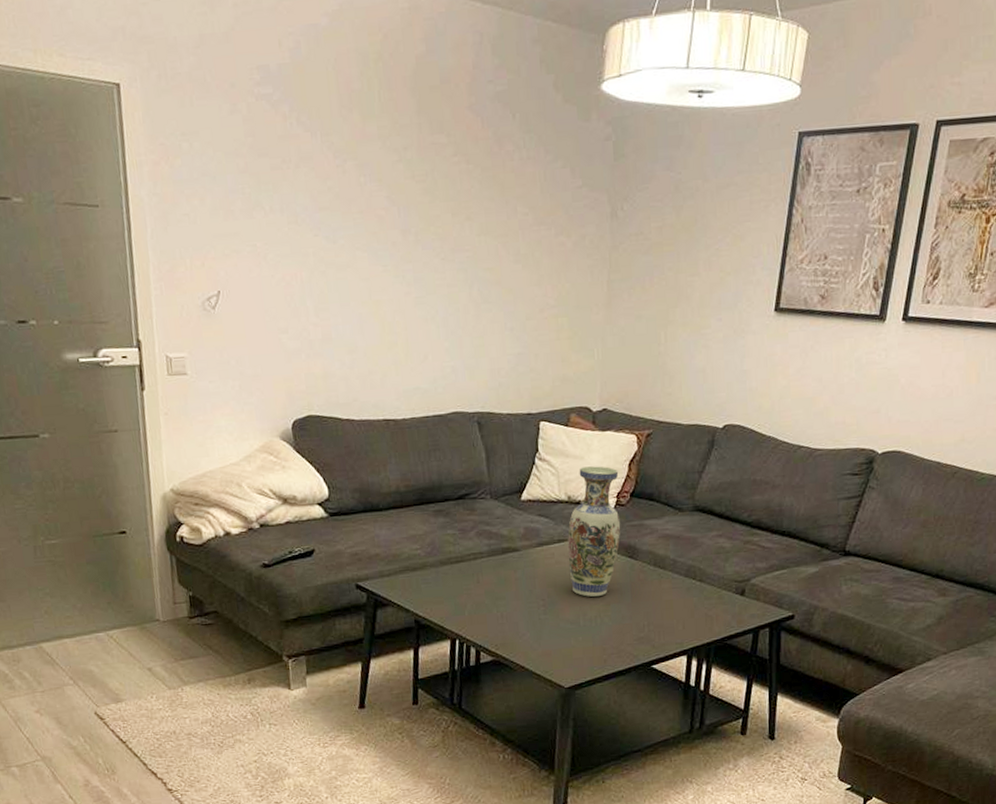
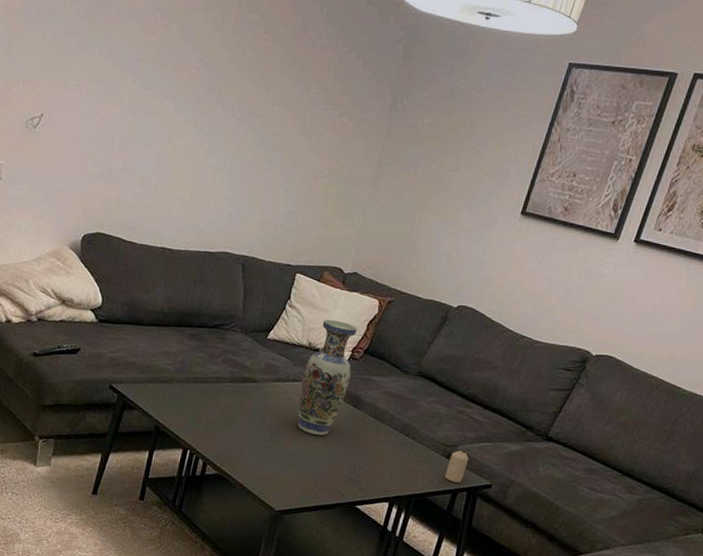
candle: none [741,584,765,620] -> present [444,450,469,483]

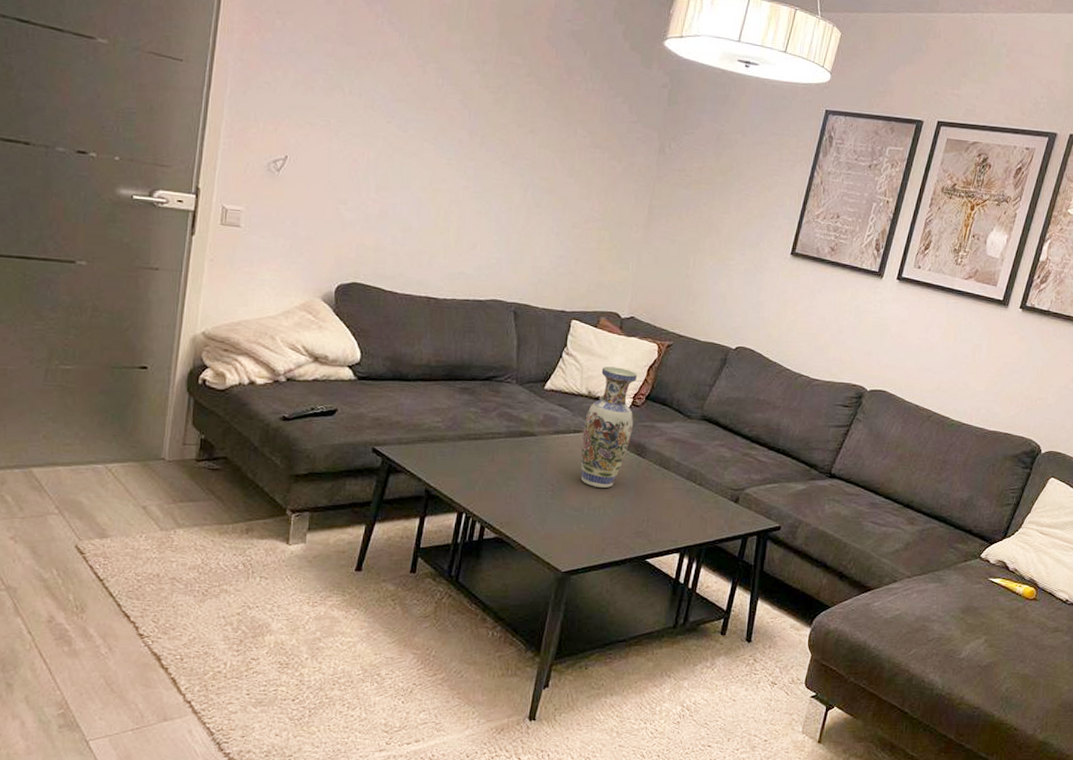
candle: present [444,450,469,483] -> none [734,493,757,527]

